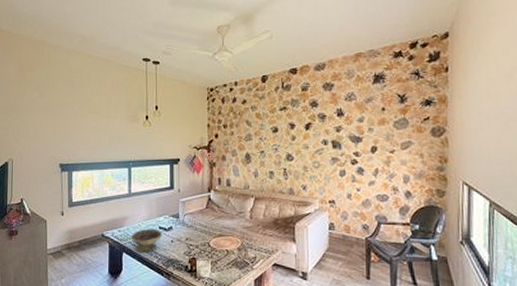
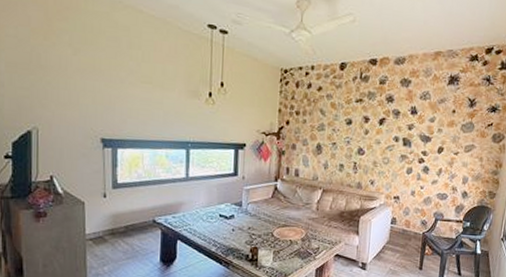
decorative bowl: present [131,229,163,253] -> none [187,216,223,241]

